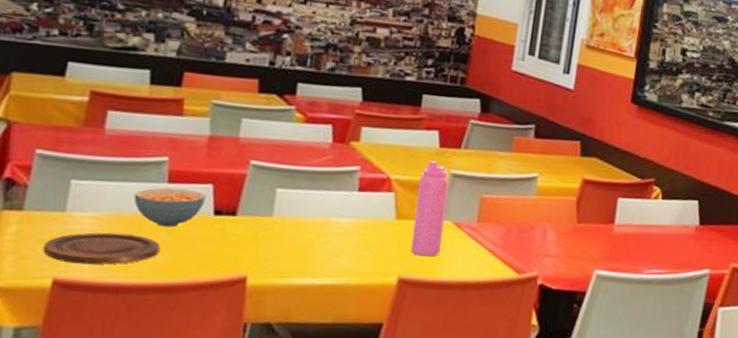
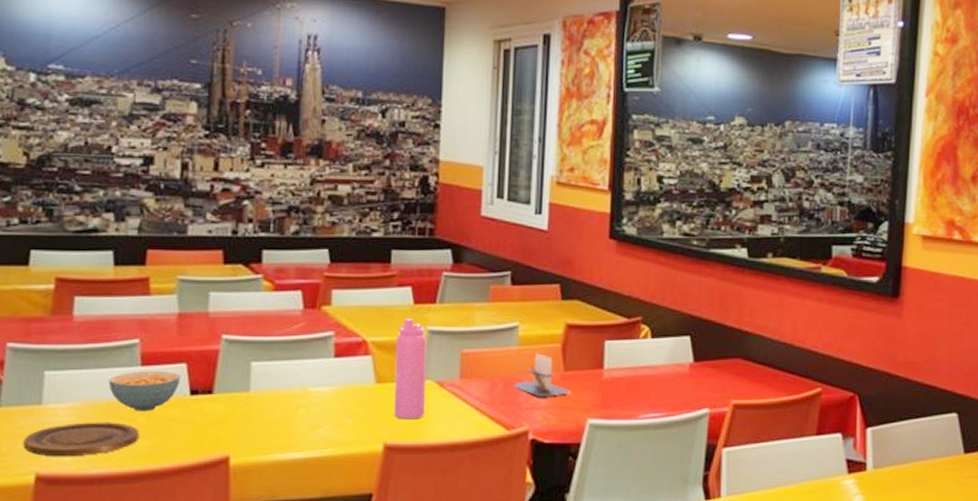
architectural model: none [527,204,583,246] -> present [513,353,572,398]

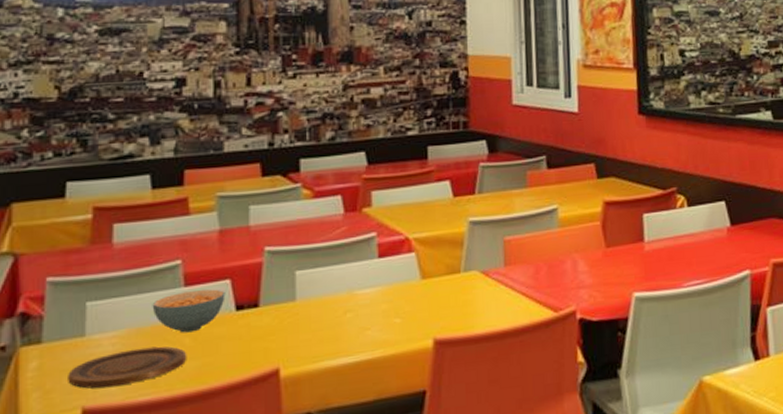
water bottle: present [394,319,427,420] -> none [438,212,472,313]
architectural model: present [513,353,572,398] -> none [557,233,616,277]

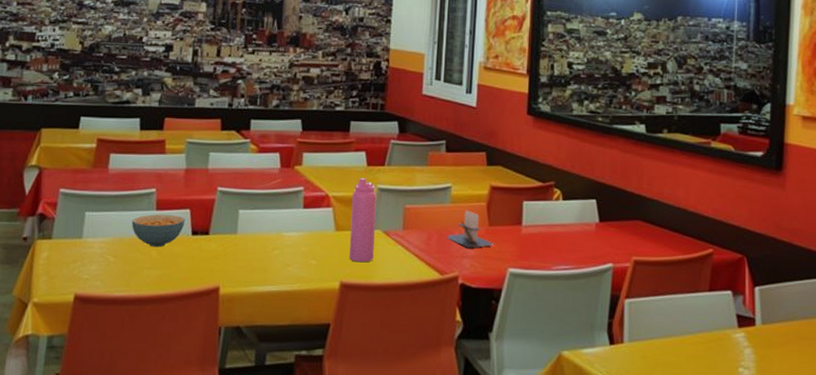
plate: present [68,346,187,389] -> none [67,254,153,282]
water bottle: none [438,212,472,313] -> present [349,178,377,263]
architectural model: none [557,233,616,277] -> present [446,210,495,248]

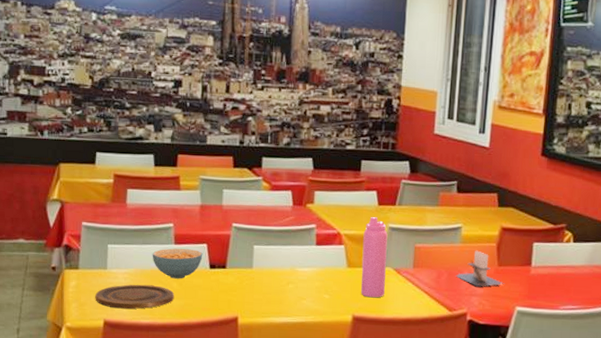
plate: none [67,254,153,282] -> present [95,284,175,309]

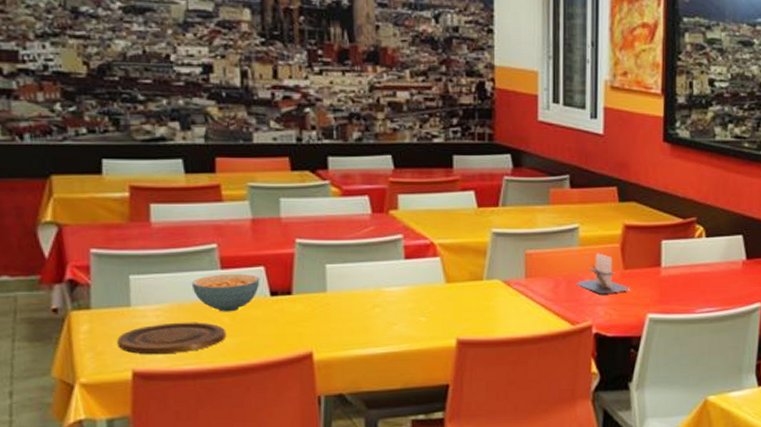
water bottle: present [361,217,388,298] -> none [462,222,493,317]

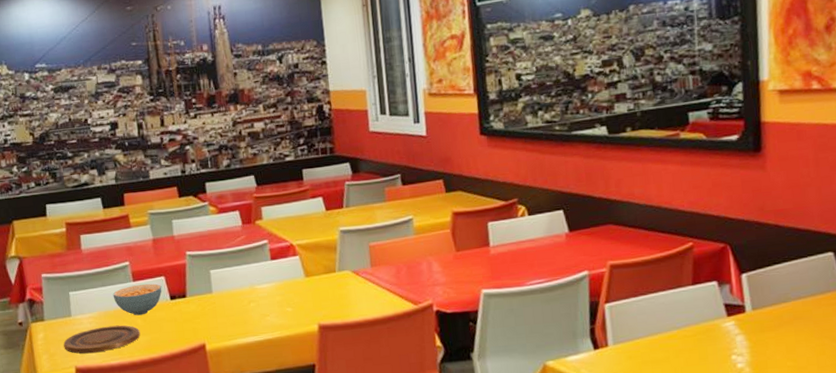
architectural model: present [575,253,632,295] -> none [415,239,465,276]

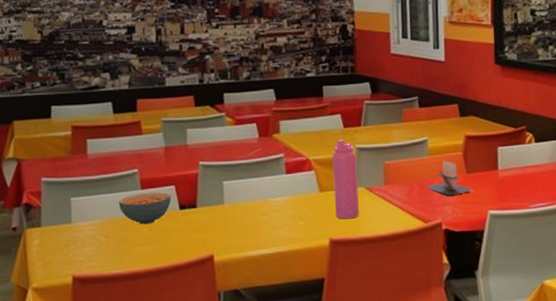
plate: present [63,325,141,354] -> none [61,233,146,263]
water bottle: none [316,223,347,304] -> present [332,140,359,219]
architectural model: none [415,239,465,276] -> present [427,160,474,196]

